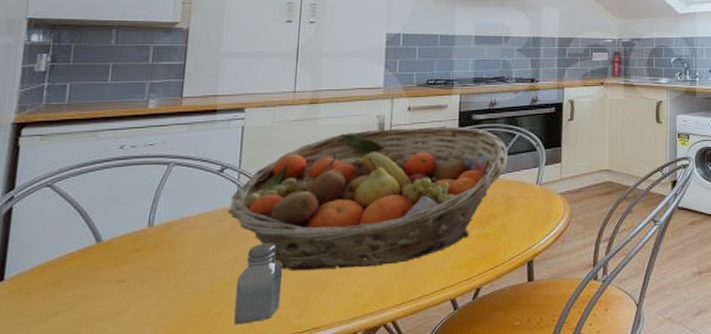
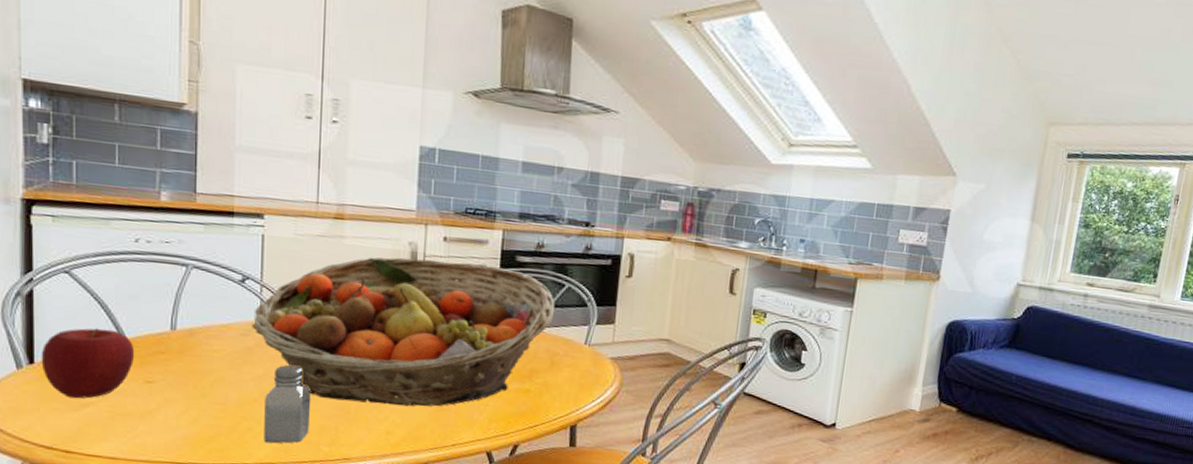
apple: none [11,235,110,311] -> present [41,328,135,399]

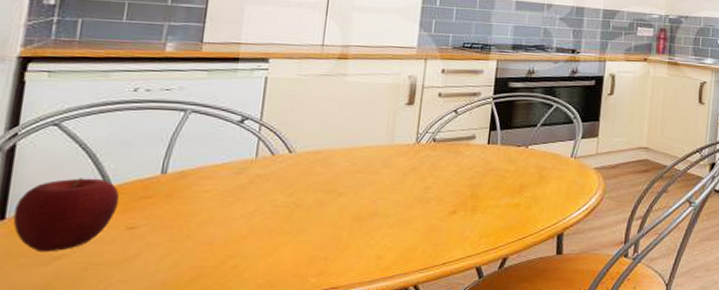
fruit basket: present [251,257,555,407] -> none [246,90,544,230]
saltshaker: present [264,365,310,444] -> none [248,199,302,280]

